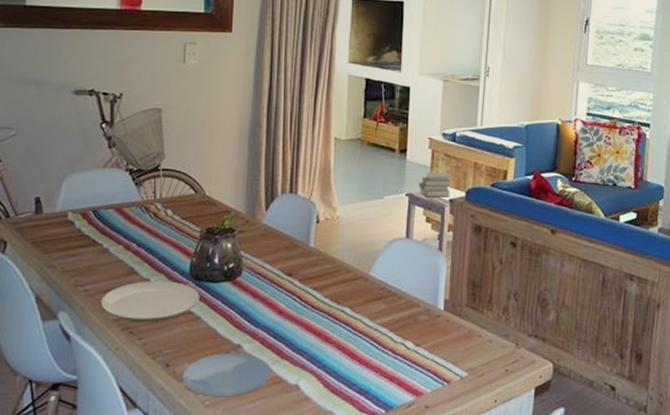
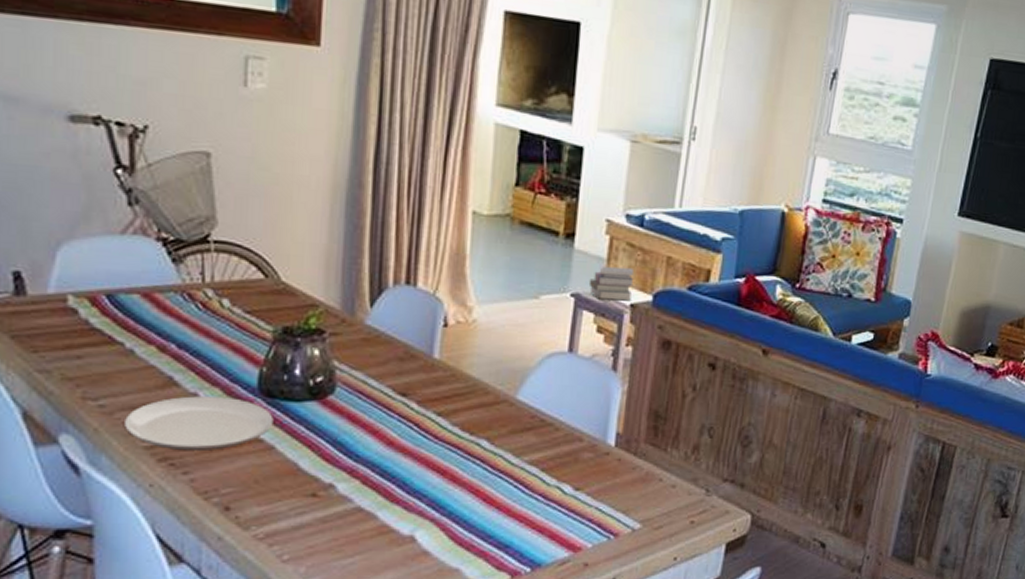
plate: present [182,353,272,397] -> none [249,494,377,551]

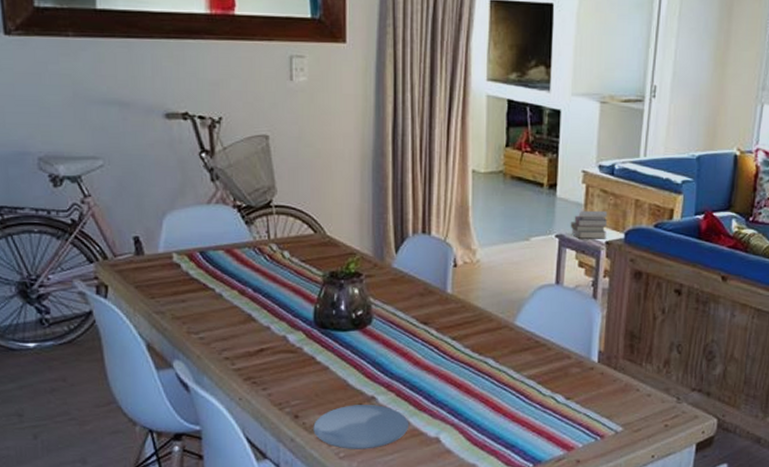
plate: present [125,396,274,452] -> none [219,329,327,372]
plate: none [249,494,377,551] -> present [313,405,410,449]

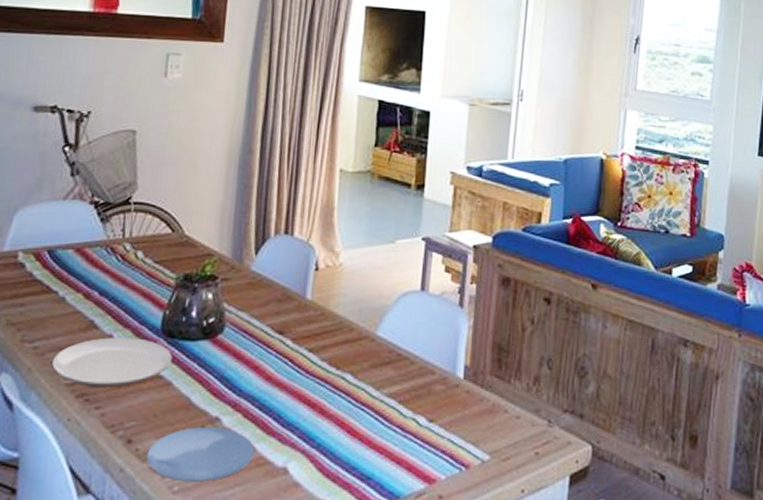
plate: none [219,329,327,372] -> present [52,337,172,388]
books: present [570,210,608,239] -> none [437,212,476,243]

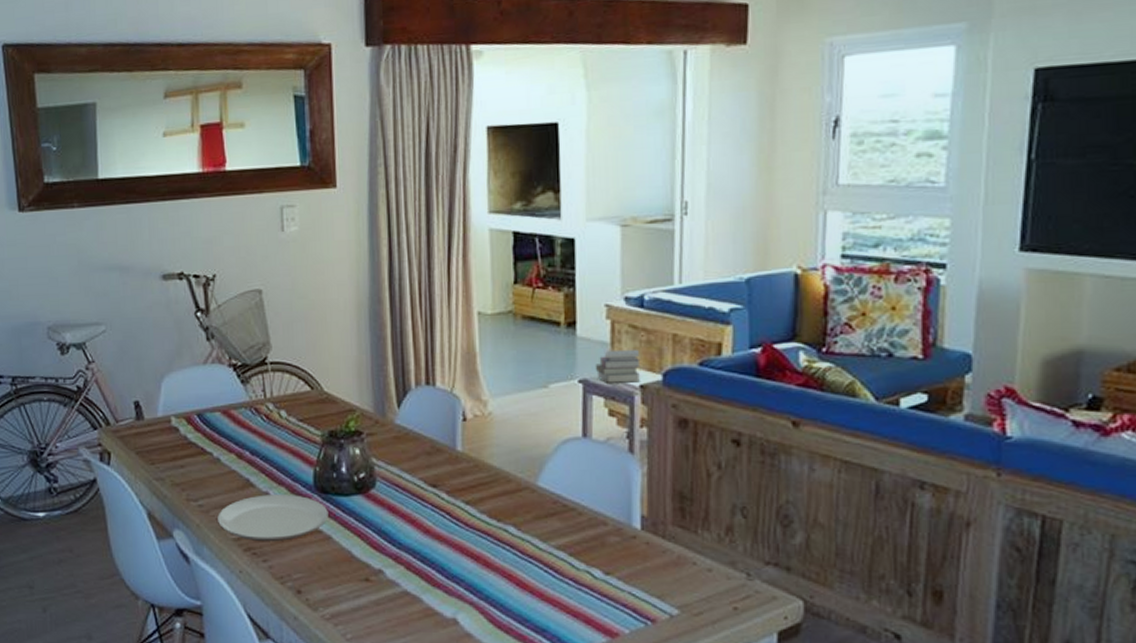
plate: present [146,427,255,482] -> none [317,579,422,631]
books: none [437,212,476,243] -> present [595,349,641,383]

